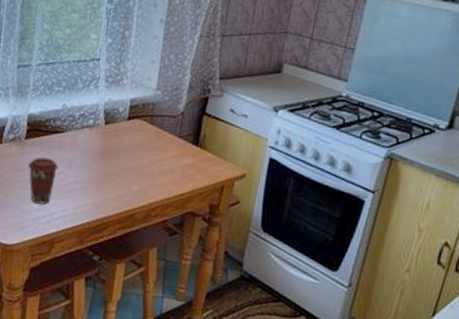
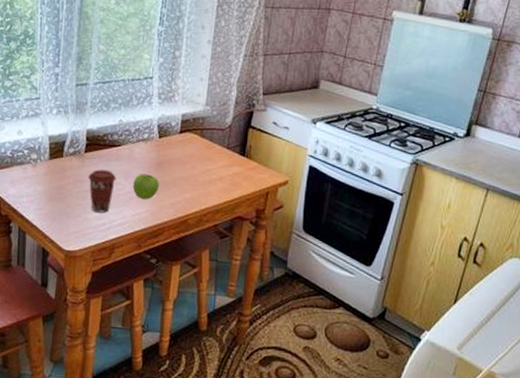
fruit: none [75,163,104,191] -> present [133,174,159,199]

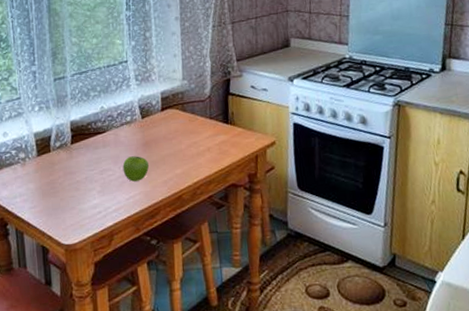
coffee cup: present [88,169,116,213] -> none [78,158,106,202]

